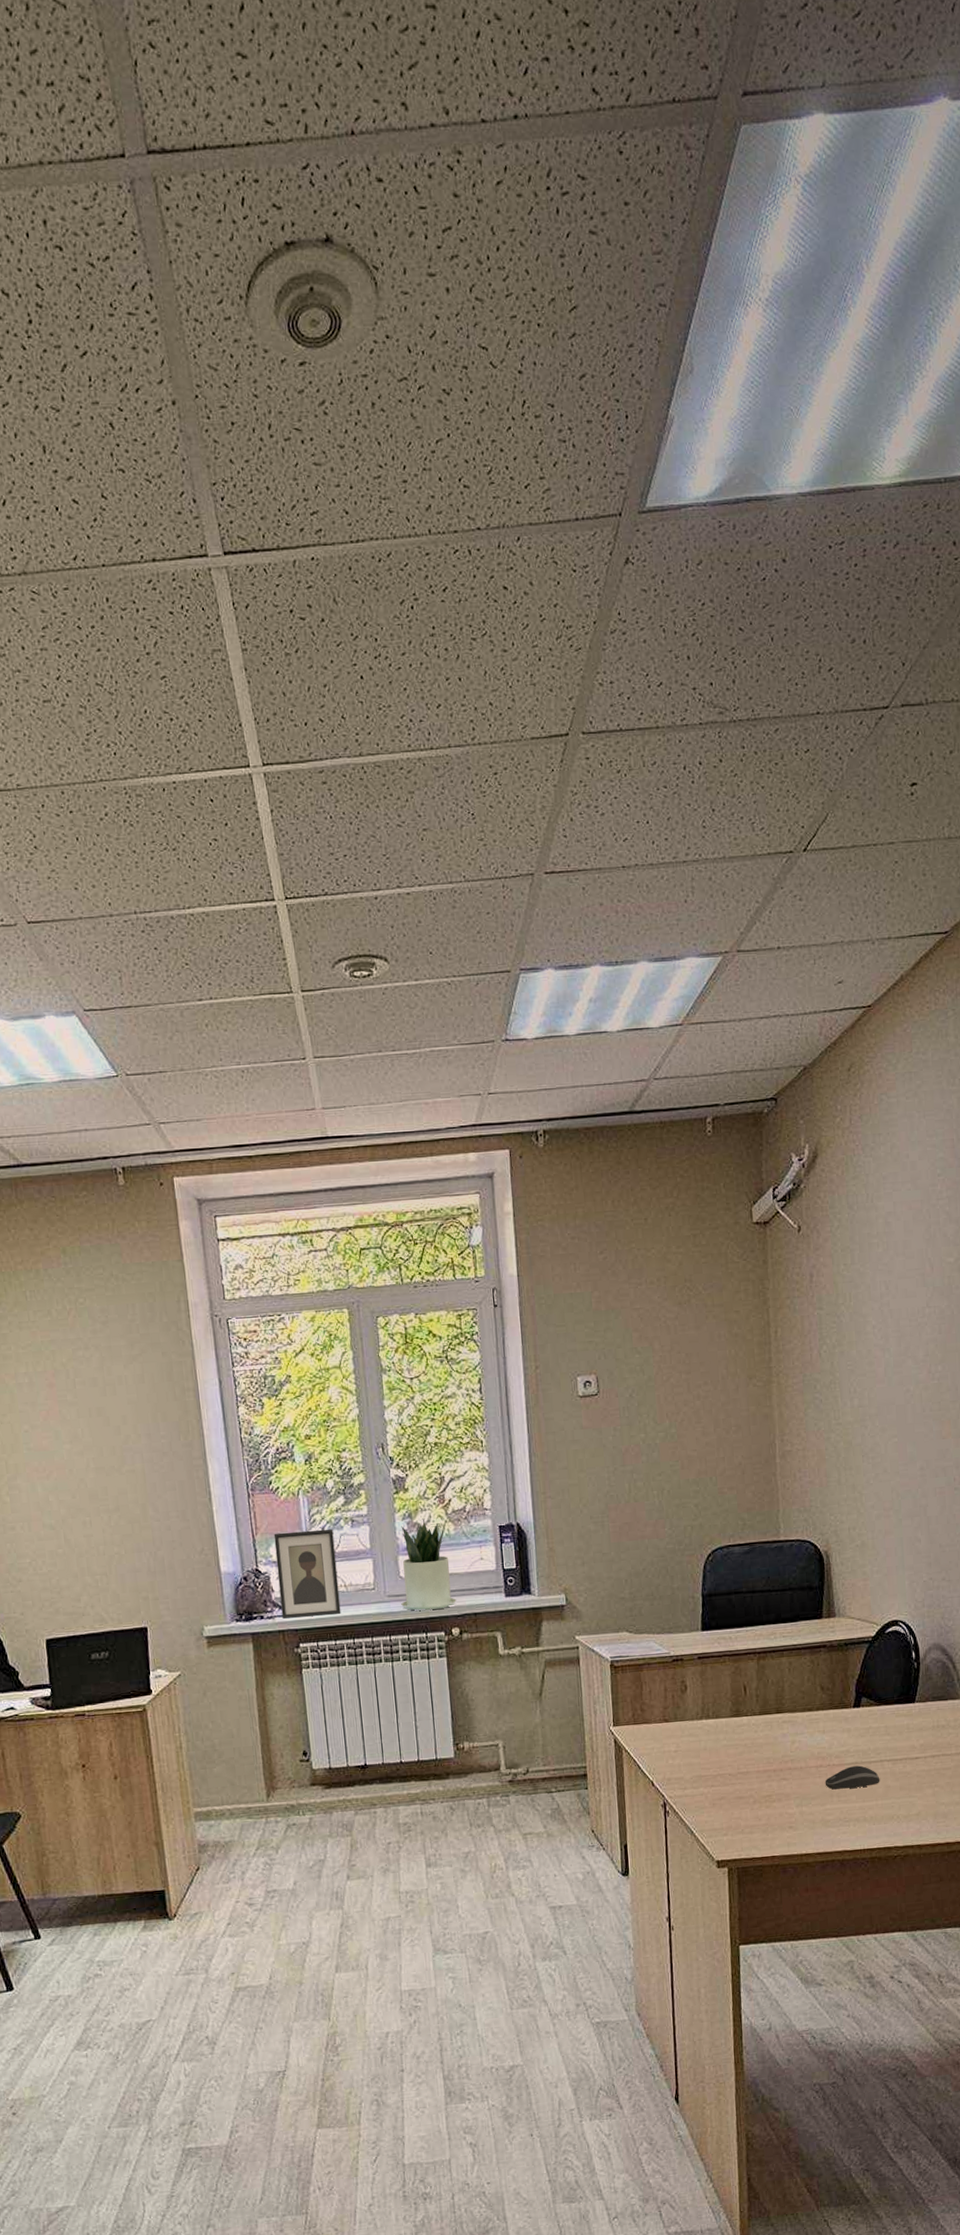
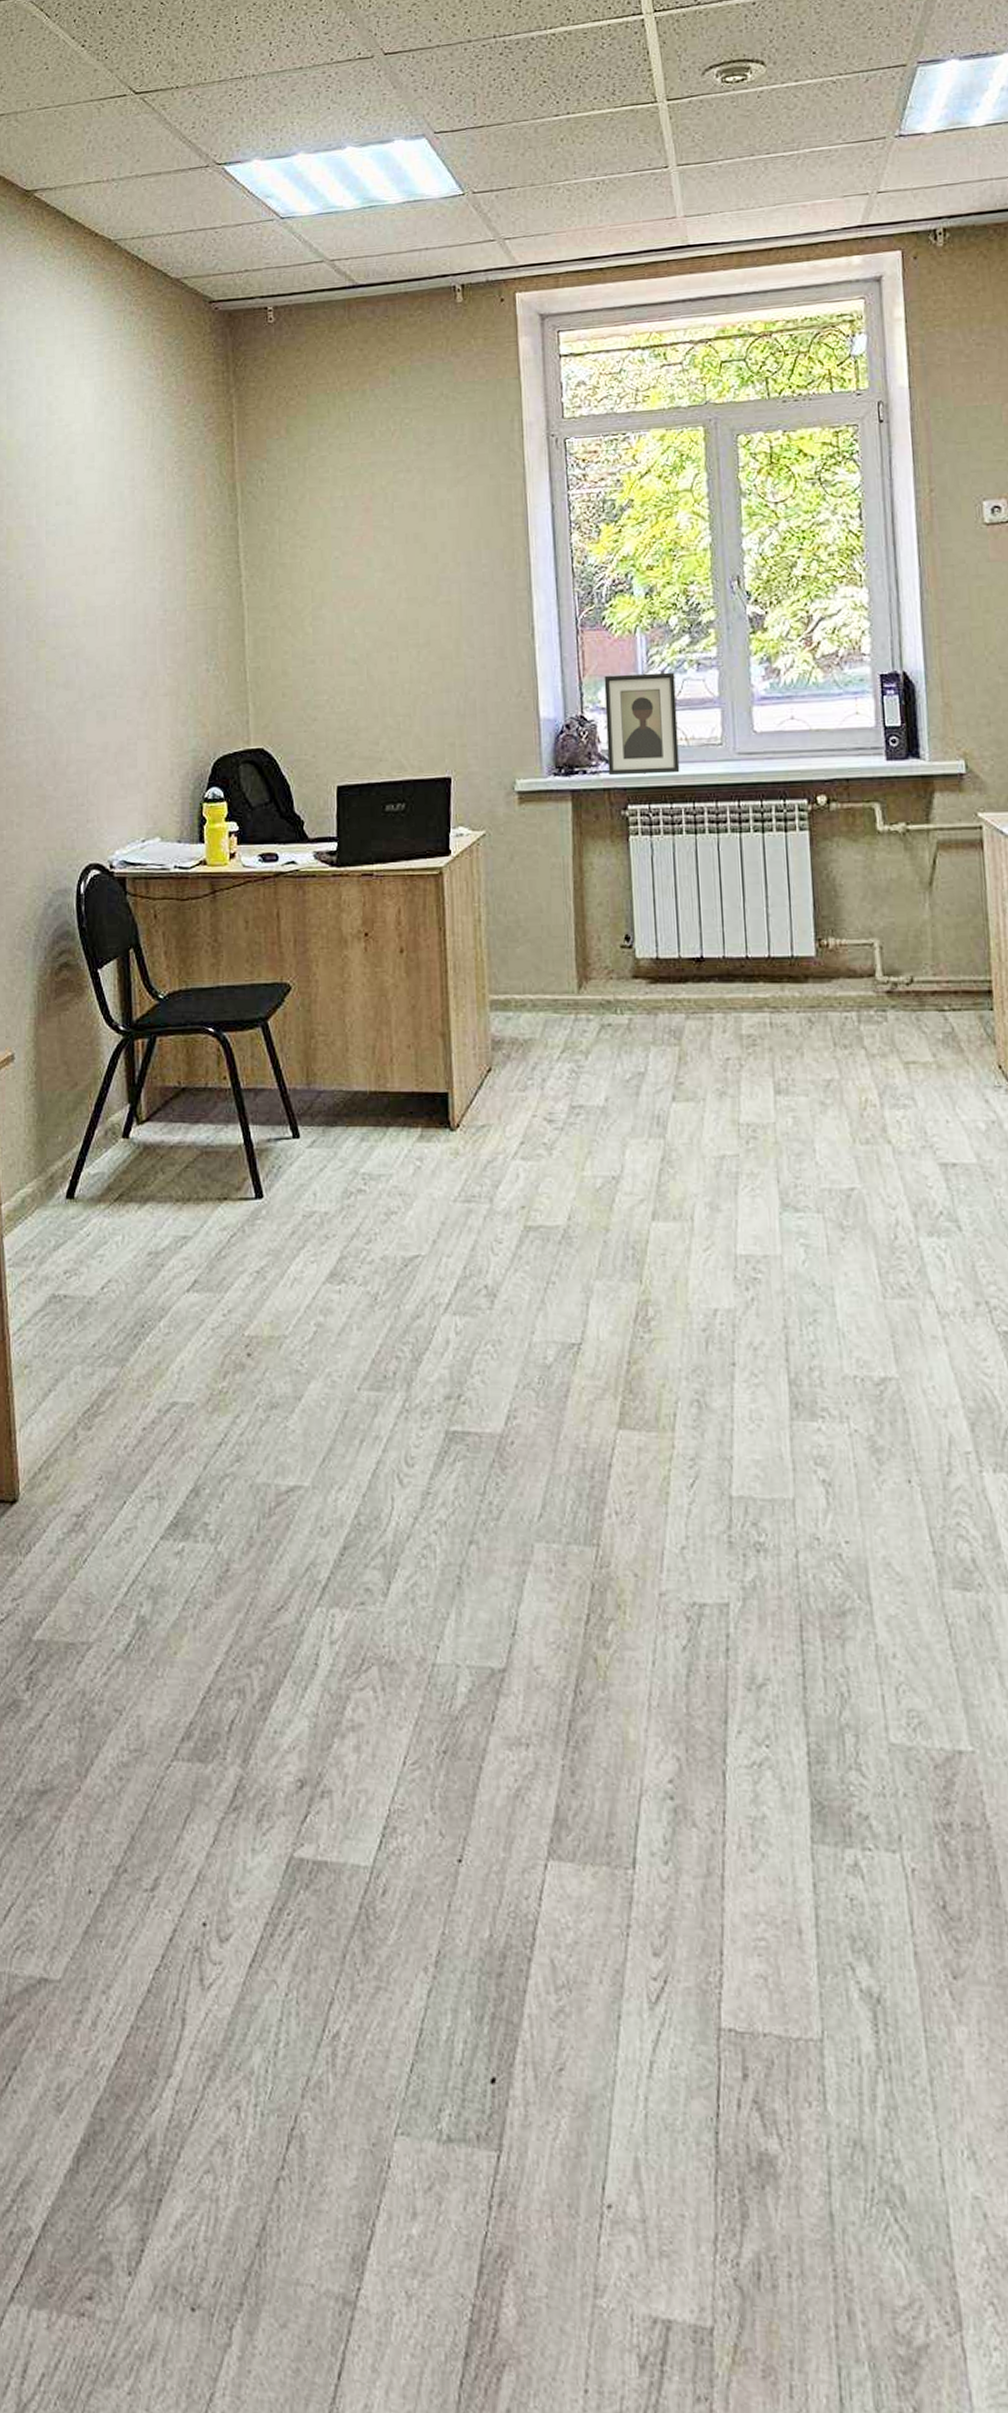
planter: present [401,1522,456,1611] -> none [754,667,824,773]

